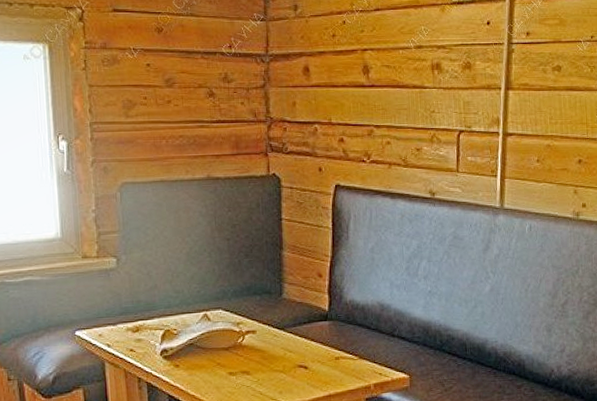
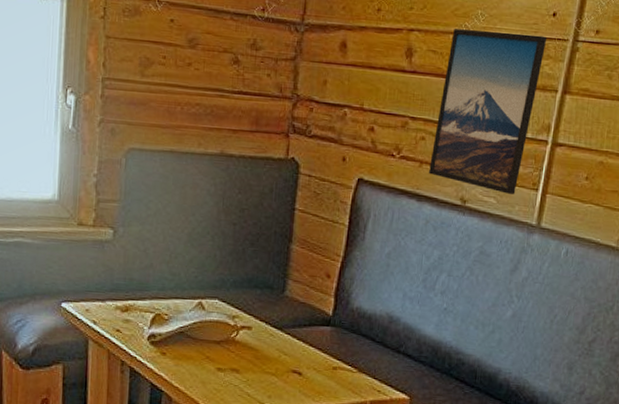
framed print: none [397,42,485,183] -> present [429,29,547,194]

